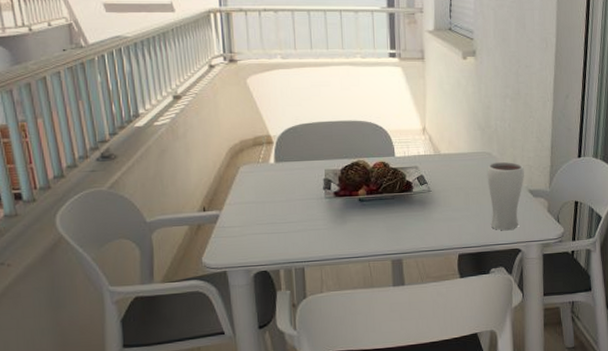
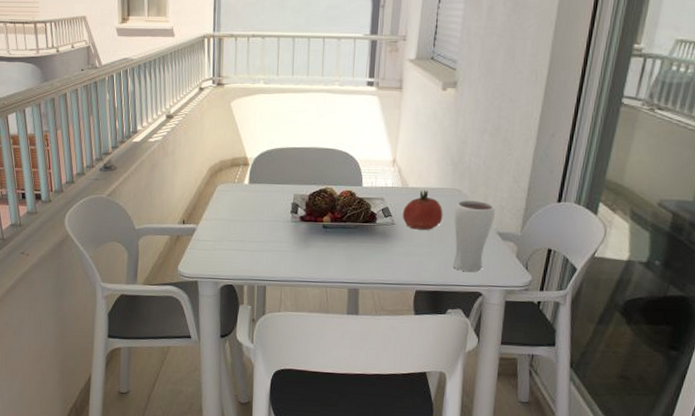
fruit: none [437,156,477,195] -> present [402,190,443,230]

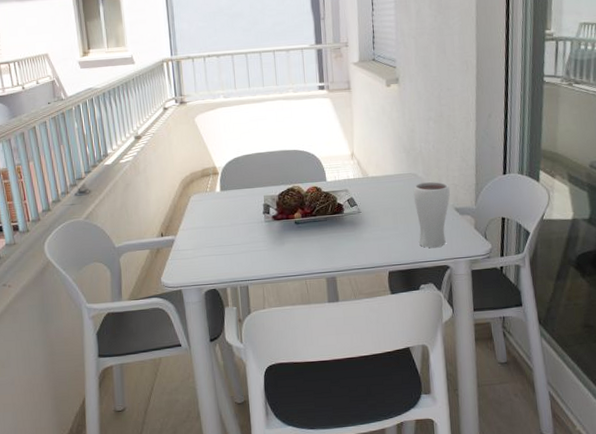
fruit: present [402,190,443,230] -> none [366,178,404,215]

